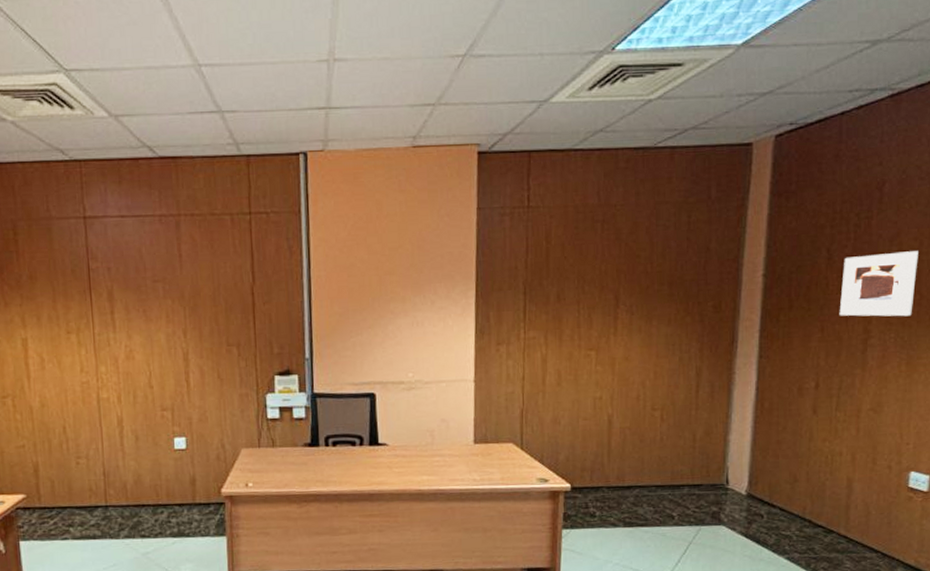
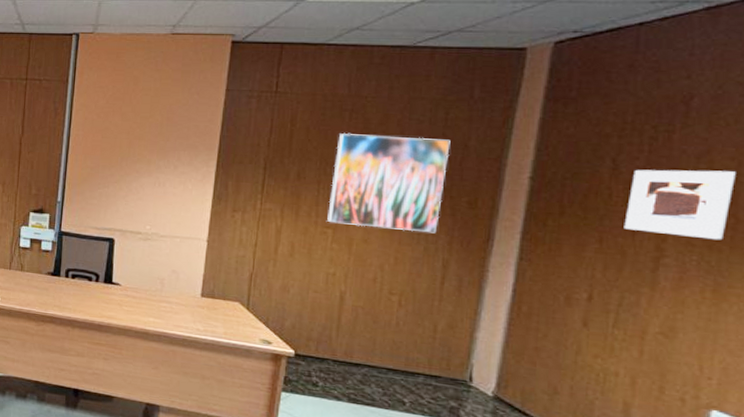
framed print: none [589,243,694,344] -> present [327,132,451,234]

